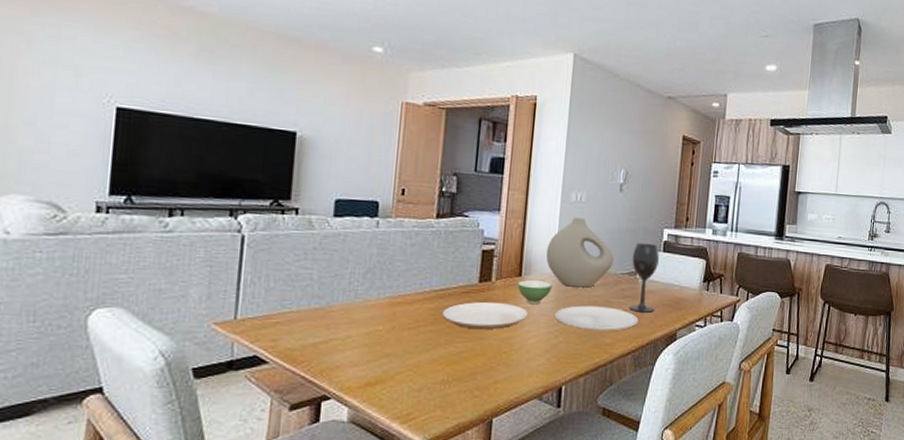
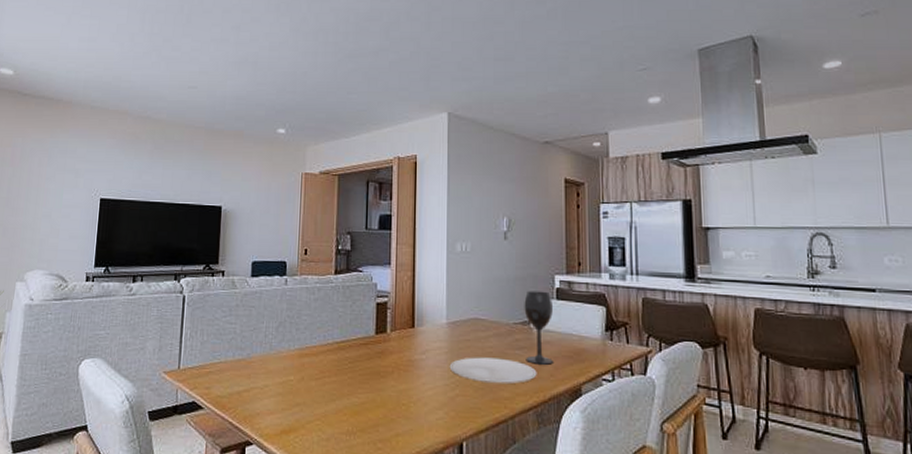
plate: present [442,301,529,330] -> none [344,353,424,381]
bowl: present [517,279,553,305] -> none [410,330,445,356]
vase: present [546,217,614,288] -> none [436,267,504,339]

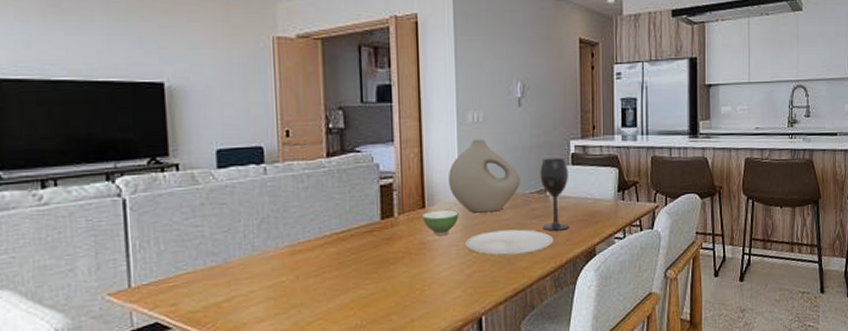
bowl: none [410,330,445,356] -> present [421,209,459,236]
vase: none [436,267,504,339] -> present [447,139,520,213]

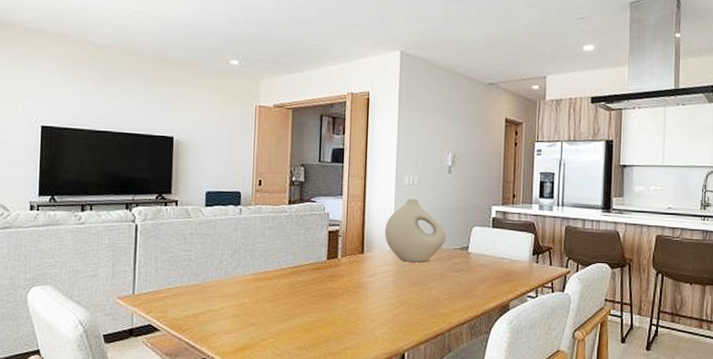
bowl: present [421,209,459,236] -> none [360,256,392,279]
plate: present [464,229,554,256] -> none [394,279,472,302]
wine glass: present [540,157,569,231] -> none [463,220,490,285]

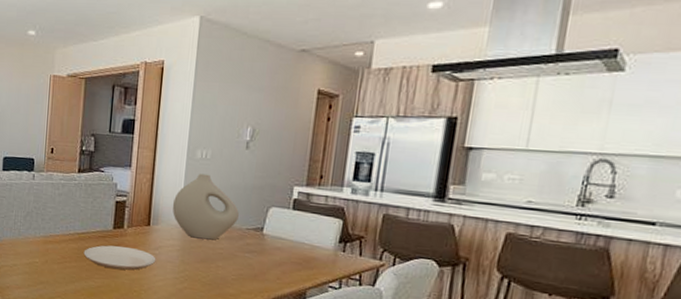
plate: none [297,276,372,302] -> present [83,245,156,270]

